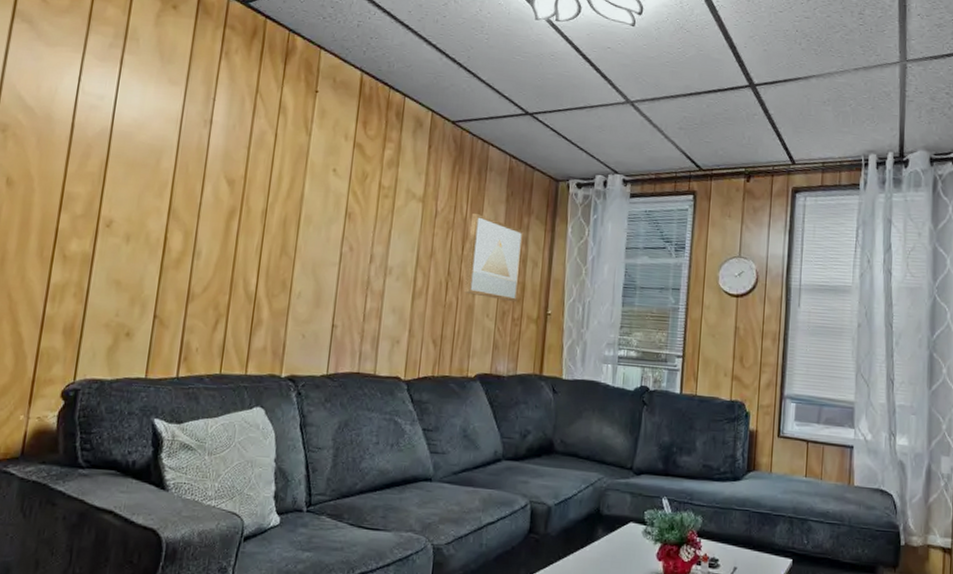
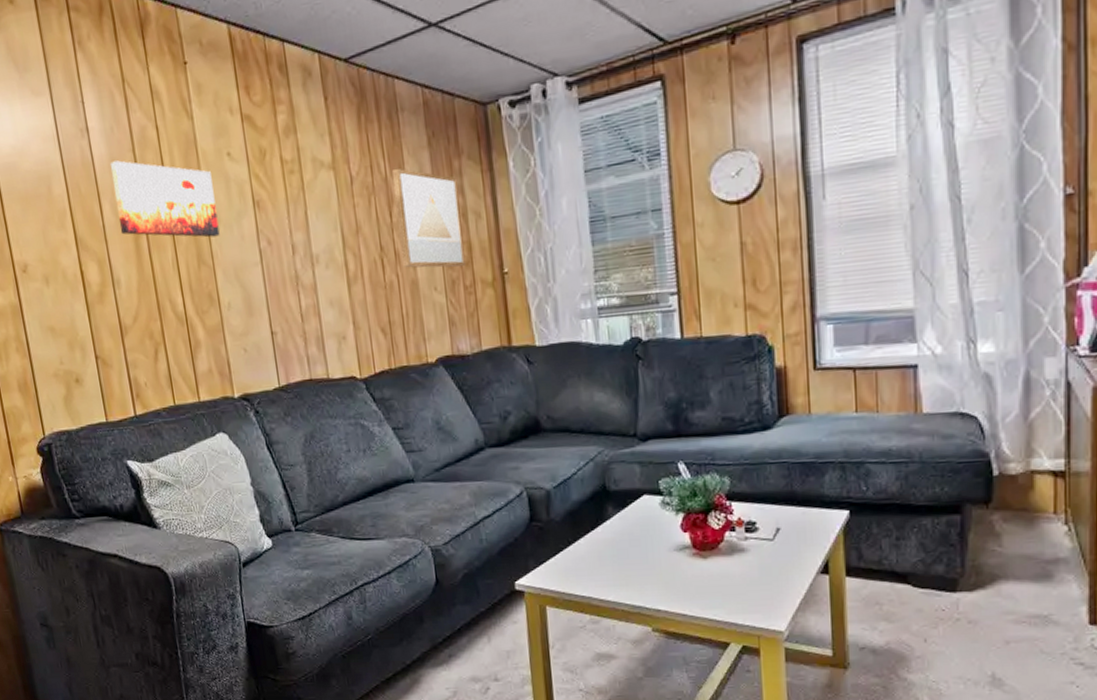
wall art: none [215,152,314,234] -> present [111,160,220,238]

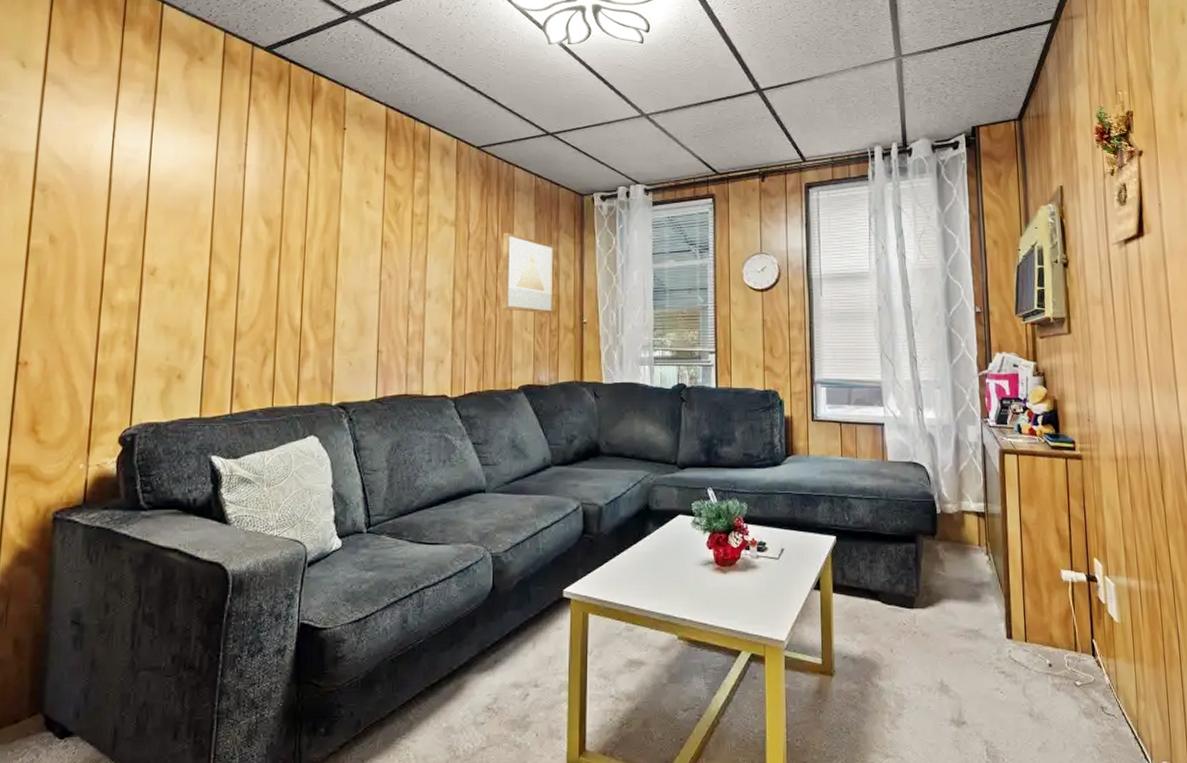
wall art: present [111,160,220,238] -> none [255,194,349,266]

